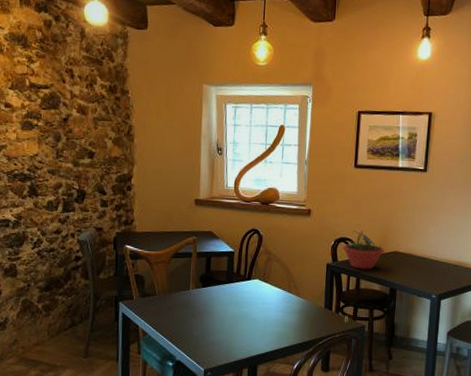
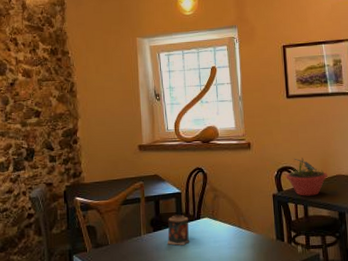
candle: none [215,273,240,303] -> present [167,214,190,245]

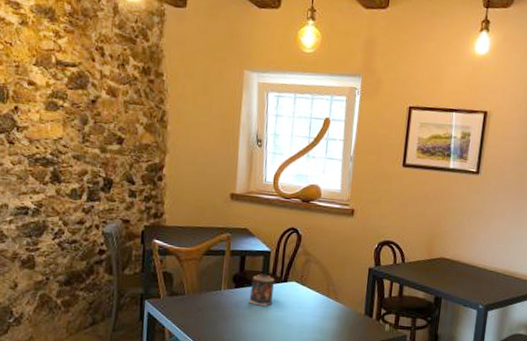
potted flower: present [285,157,328,196] -> none [386,233,431,276]

